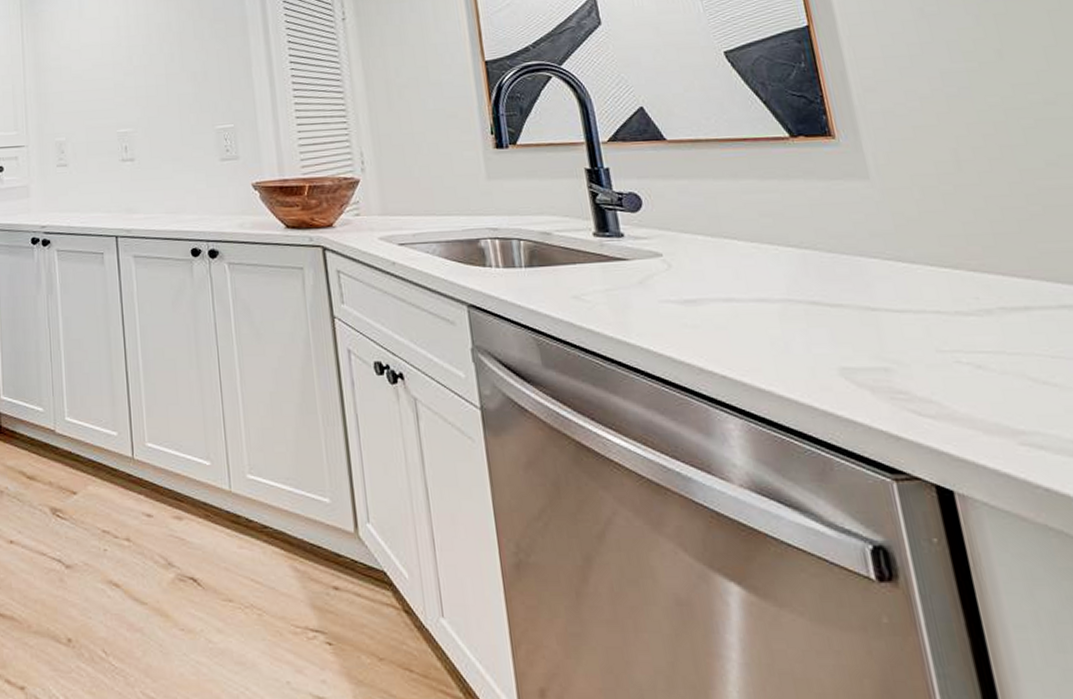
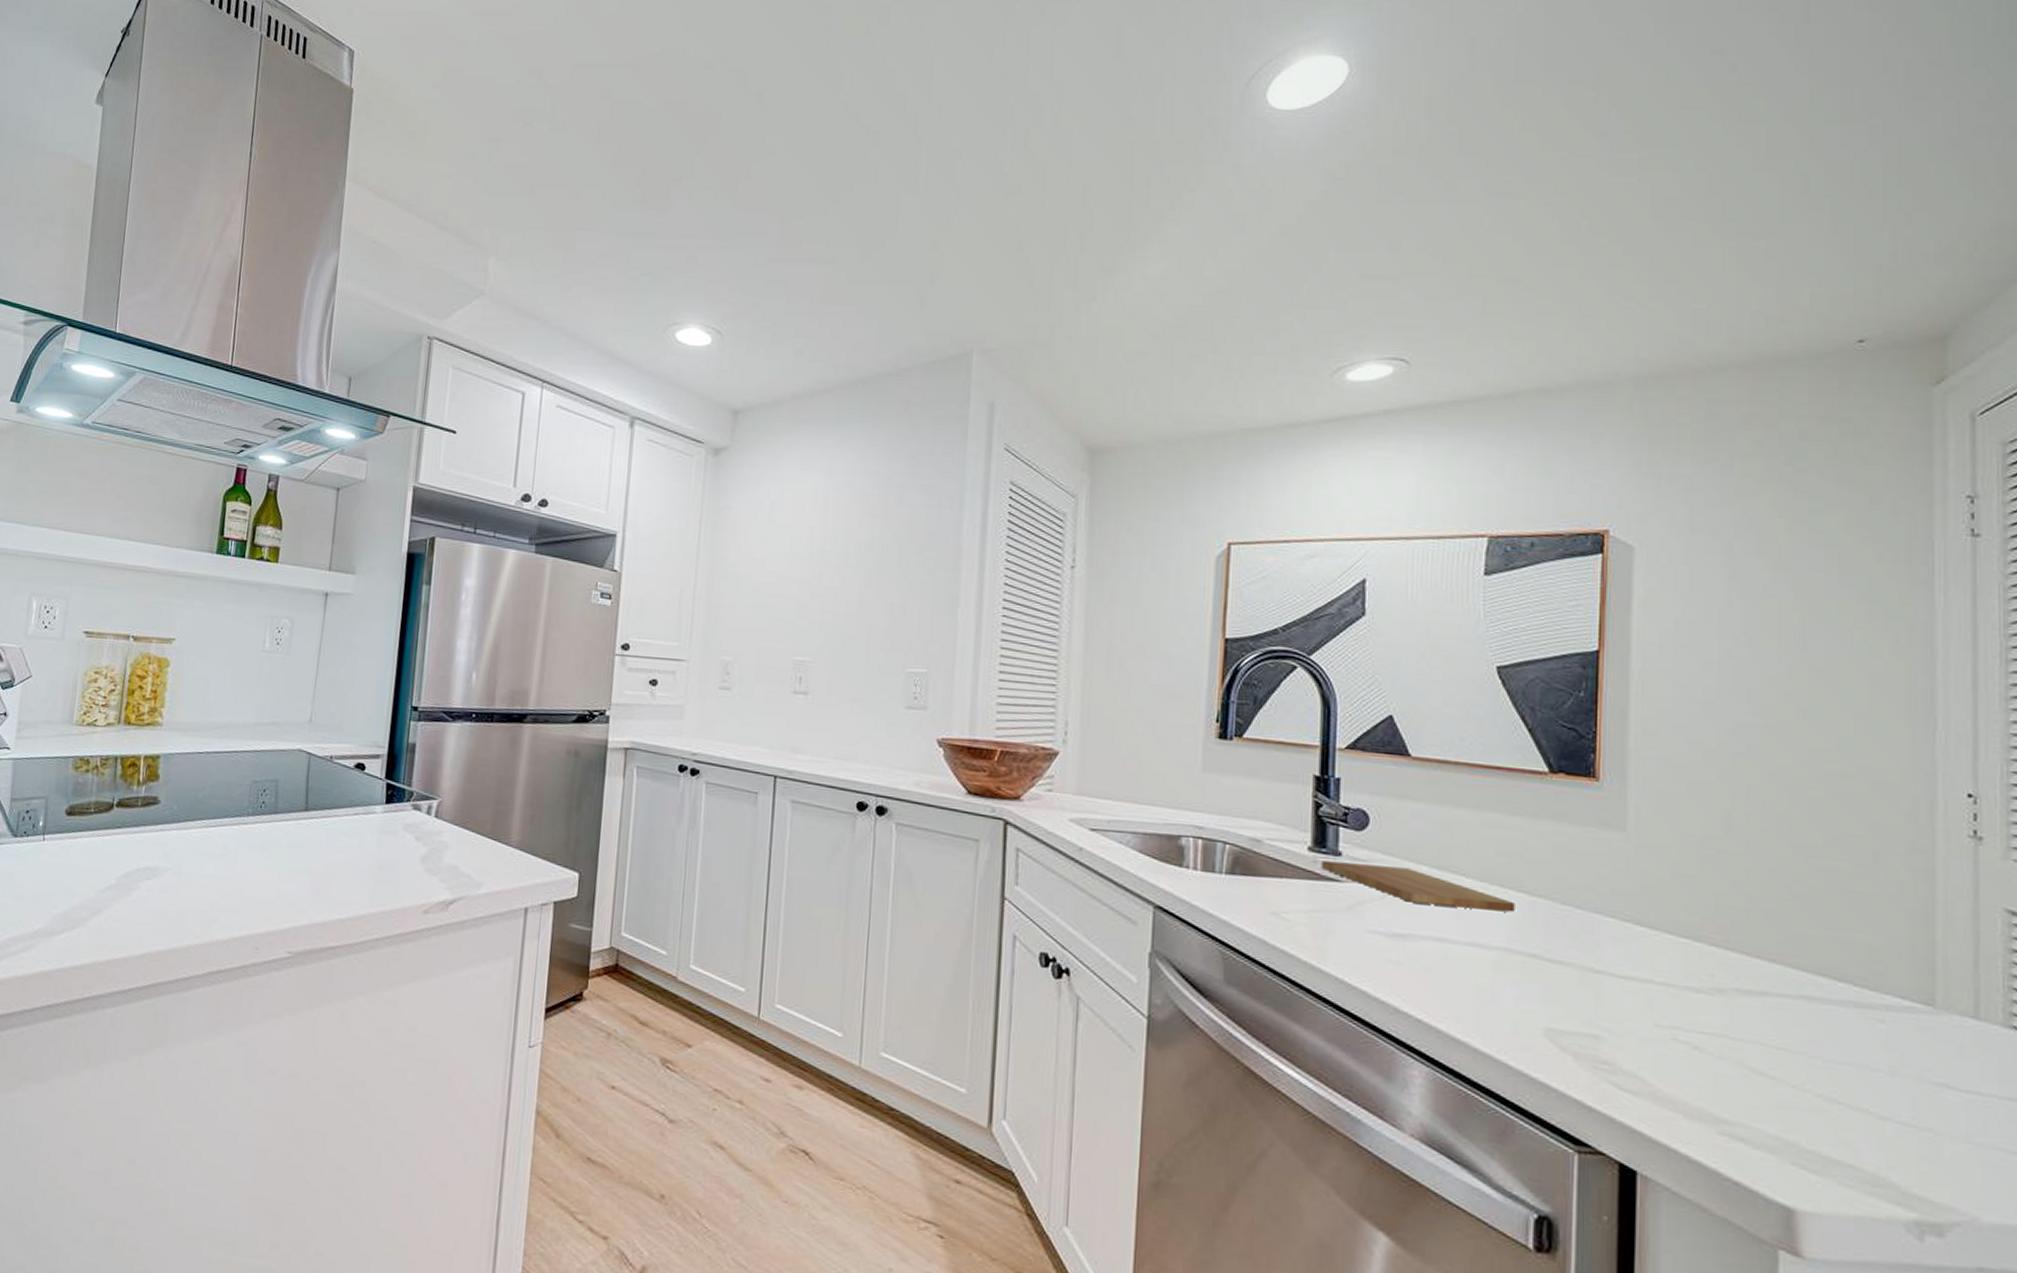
cutting board: none [607,239,788,270] -> present [1321,860,1515,913]

